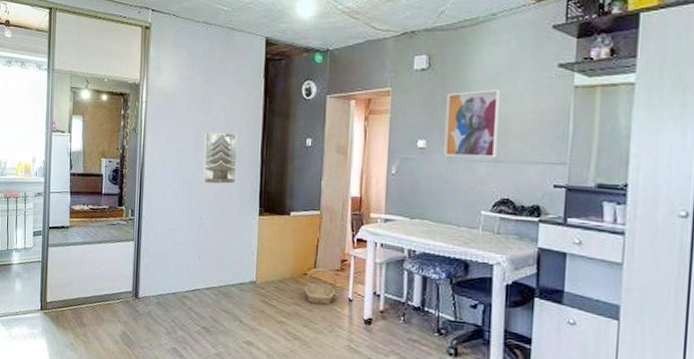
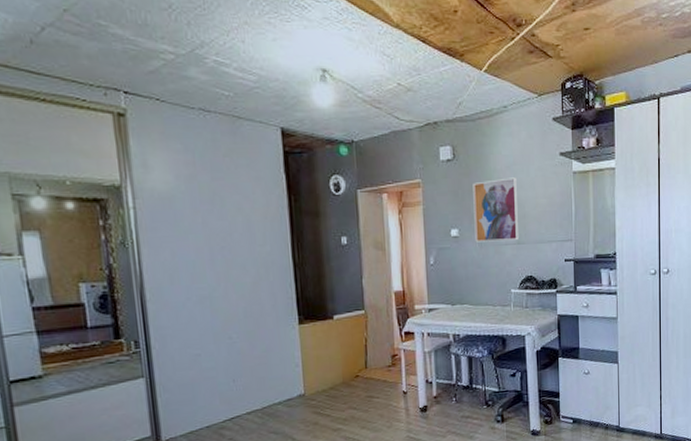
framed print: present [202,131,238,185] -> none [220,237,267,298]
basket: present [305,267,337,305] -> none [357,367,390,404]

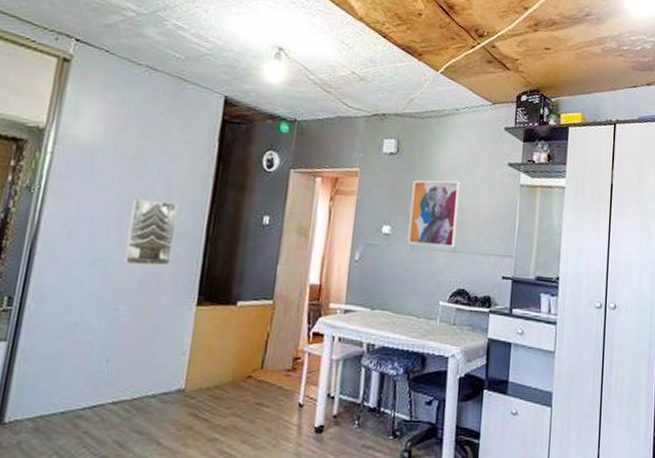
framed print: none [220,237,267,298] -> present [123,198,178,266]

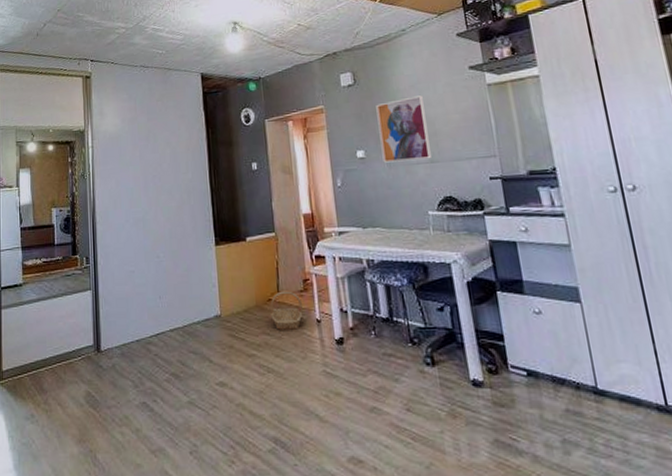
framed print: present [123,198,178,266] -> none [152,166,189,221]
basket: none [247,368,287,413] -> present [270,291,303,330]

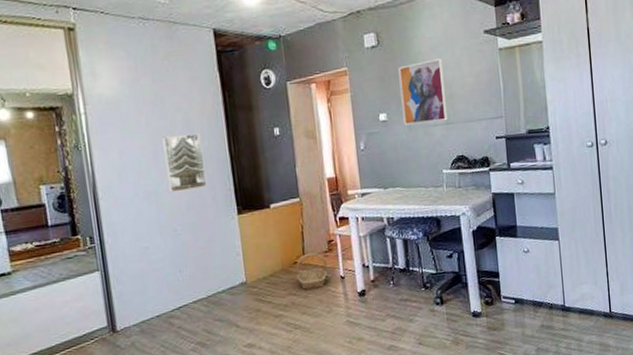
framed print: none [152,166,189,221] -> present [162,134,207,193]

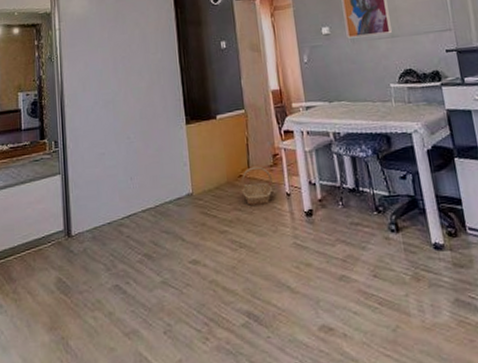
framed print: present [162,134,207,193] -> none [121,47,159,102]

